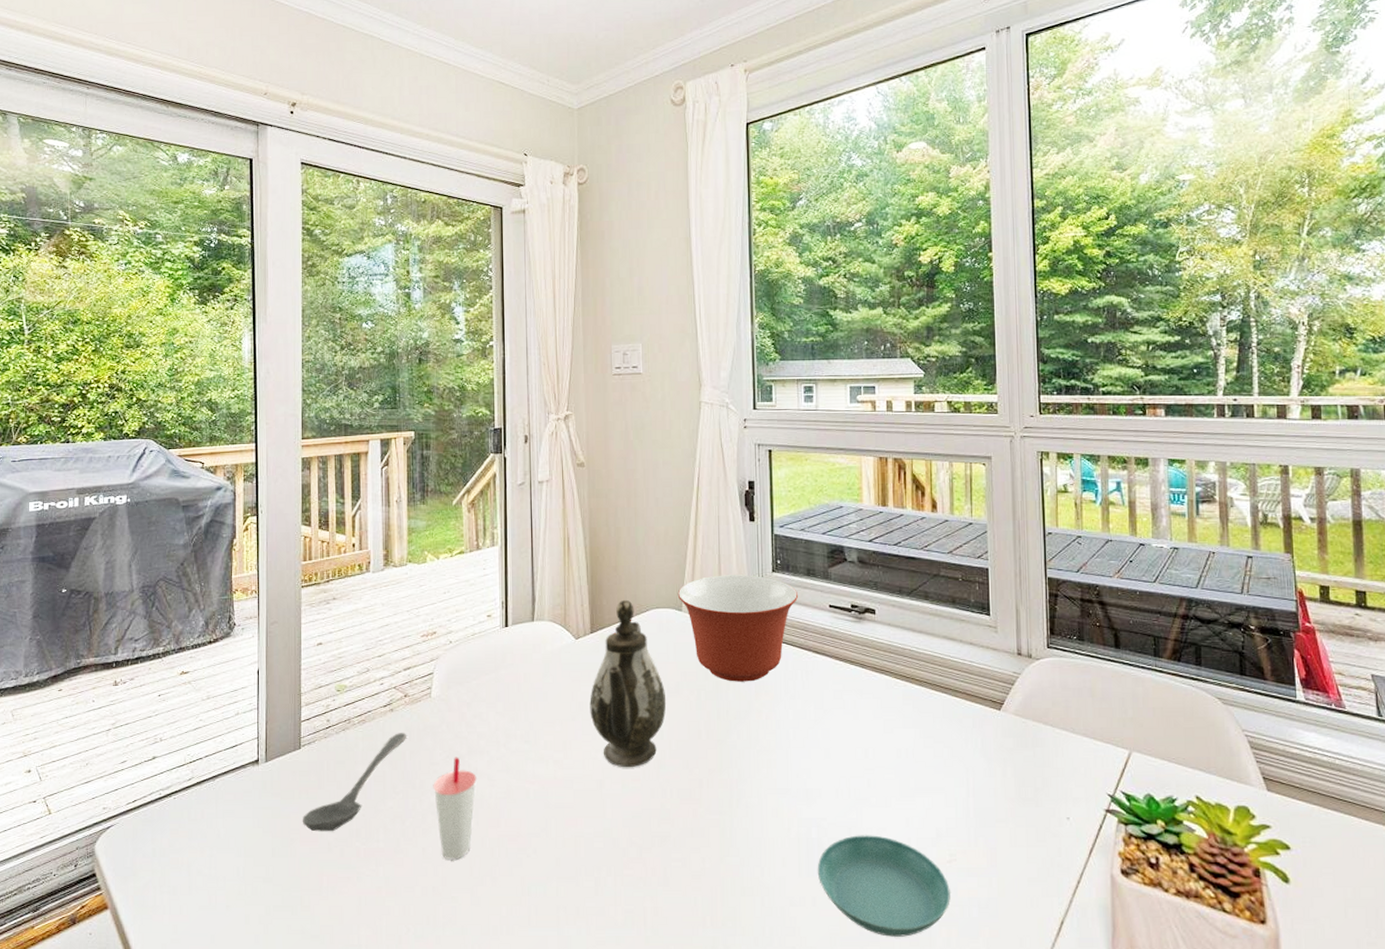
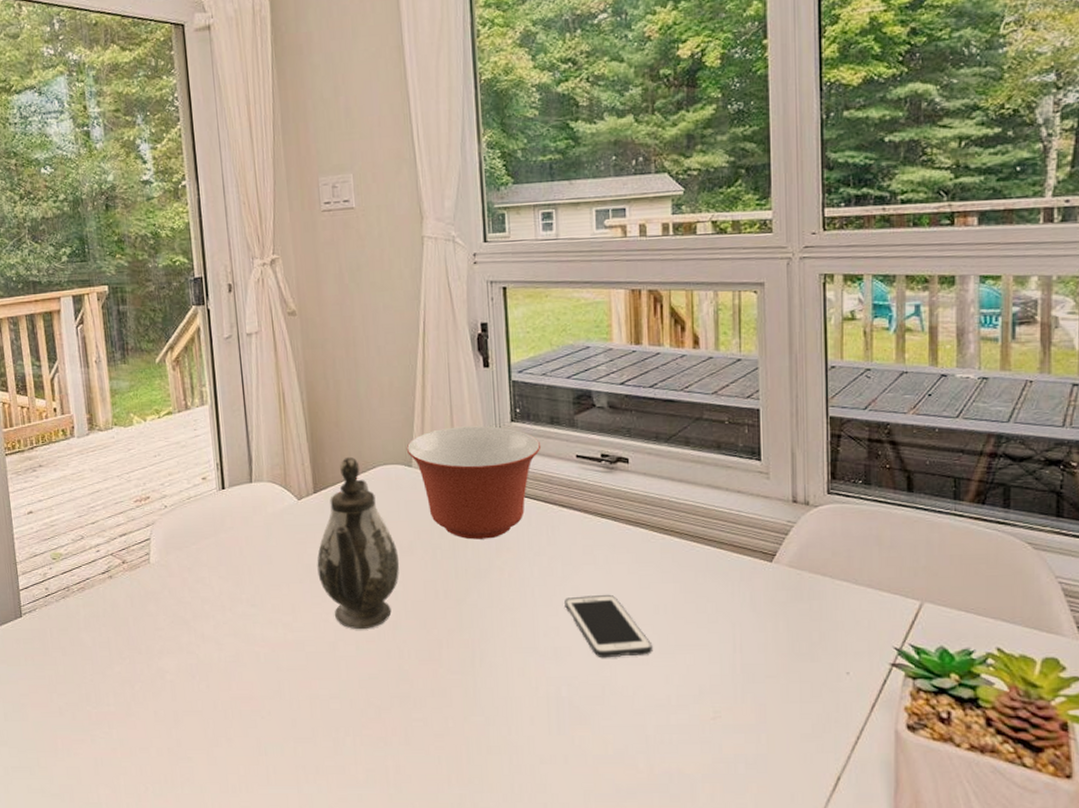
stirrer: present [302,733,407,832] -> none [30,599,129,697]
cup: present [433,757,477,860] -> none [159,622,204,722]
cell phone: none [816,738,895,800] -> present [564,594,653,658]
saucer: present [817,835,950,937] -> none [568,693,715,793]

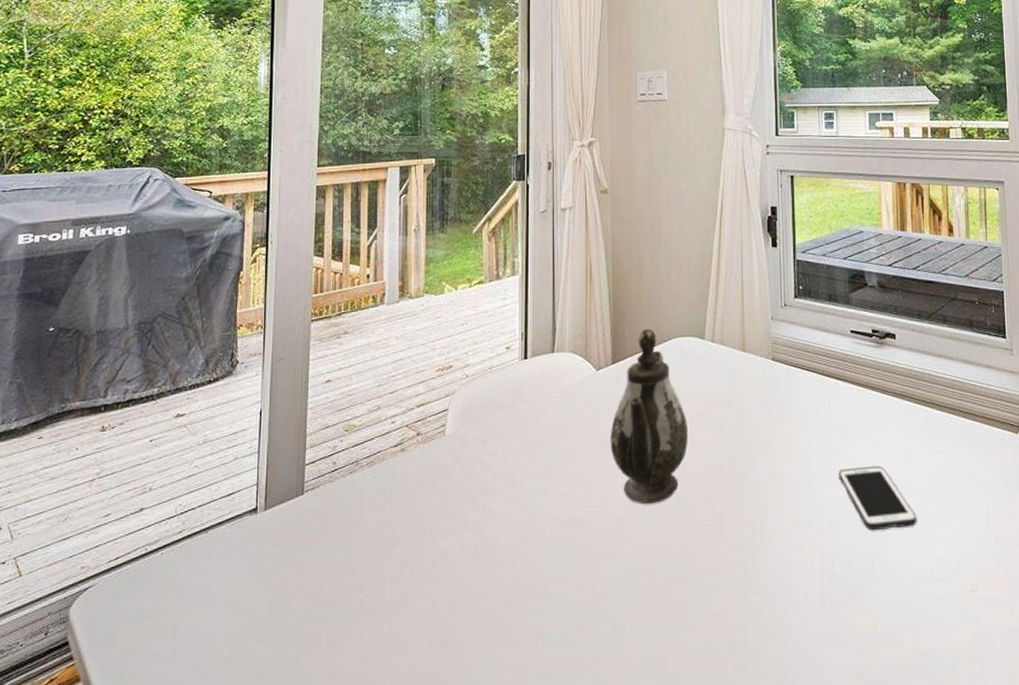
mixing bowl: present [406,425,542,540] -> none [700,301,821,411]

